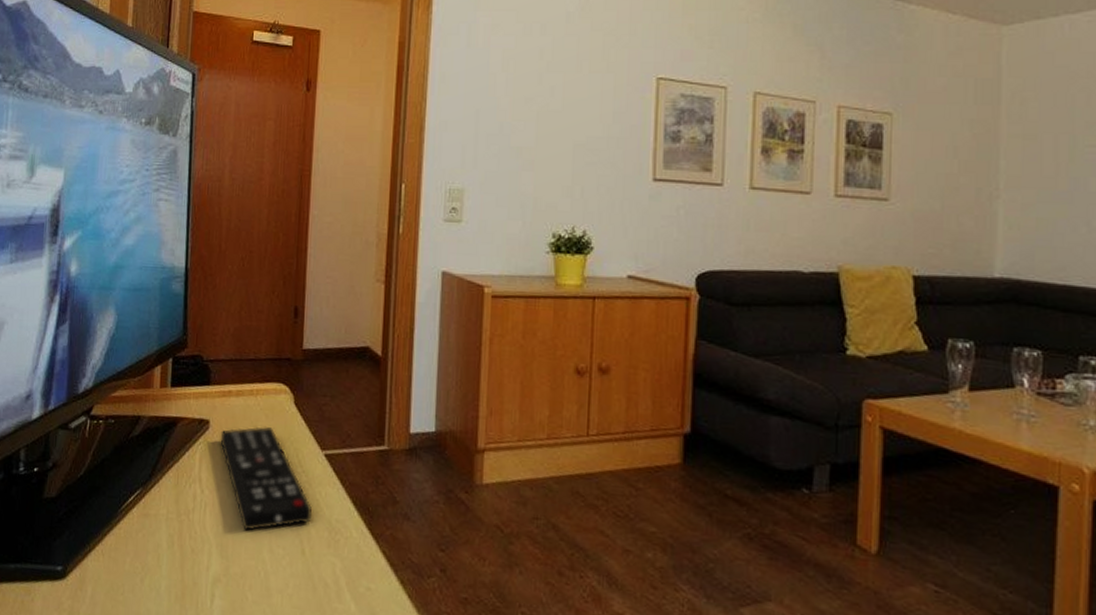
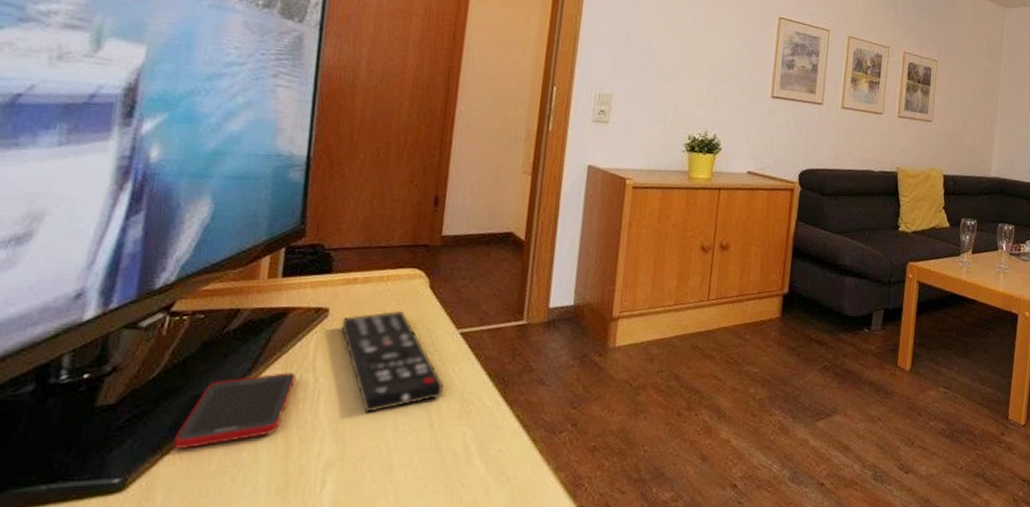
cell phone: none [97,481,186,546] -> present [173,372,296,449]

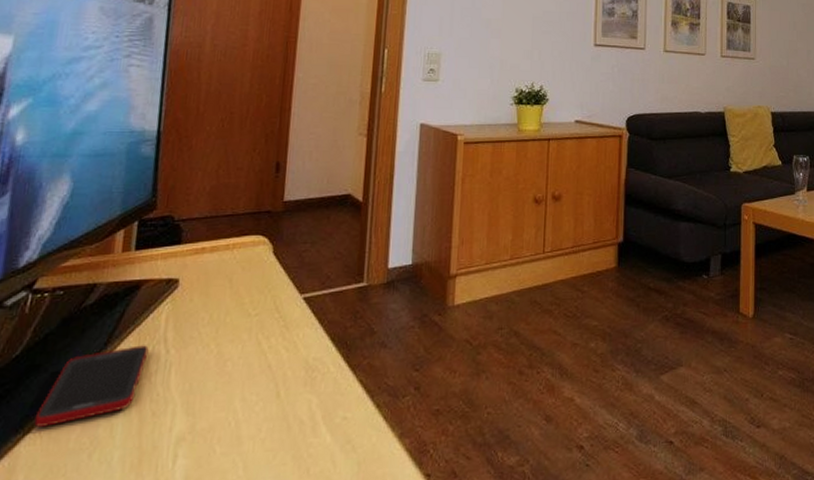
remote control: present [341,310,443,413] -> none [190,277,288,383]

